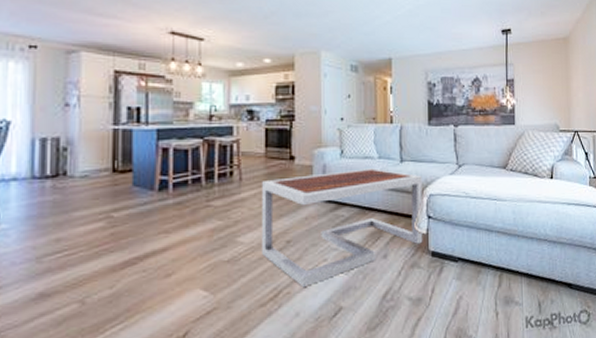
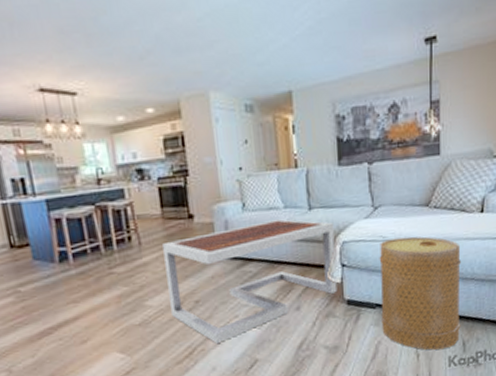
basket: none [462,195,536,310] -> present [379,236,461,350]

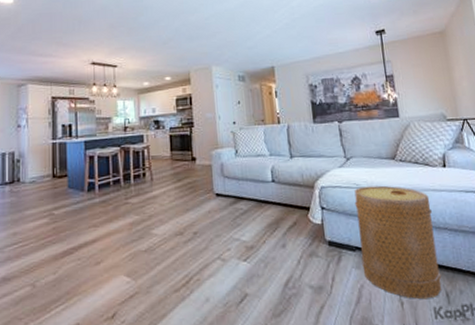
coffee table: present [163,219,338,343] -> none [170,165,319,274]

